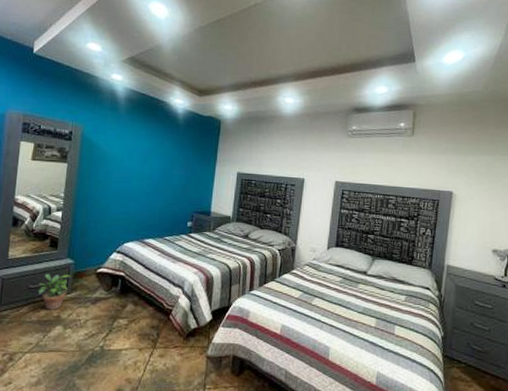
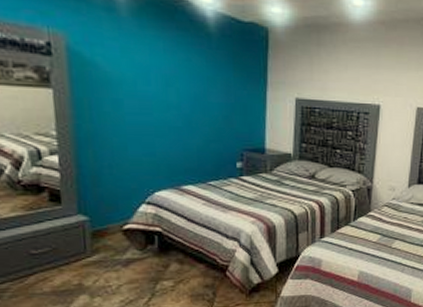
potted plant: present [38,273,70,310] -> none [43,234,87,278]

